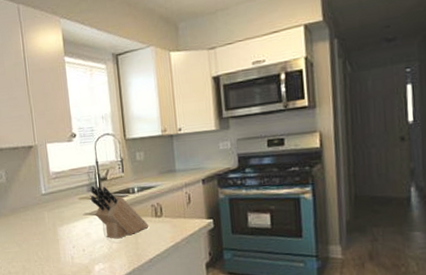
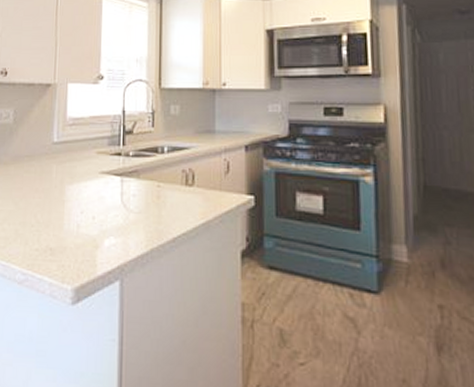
knife block: present [90,185,149,239] -> none [111,138,177,208]

